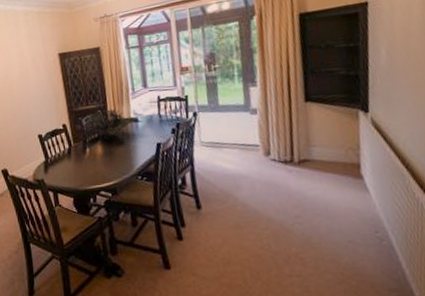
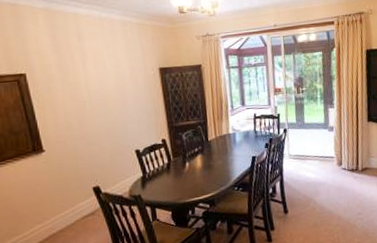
plant: present [84,109,143,145] -> none [184,124,240,159]

